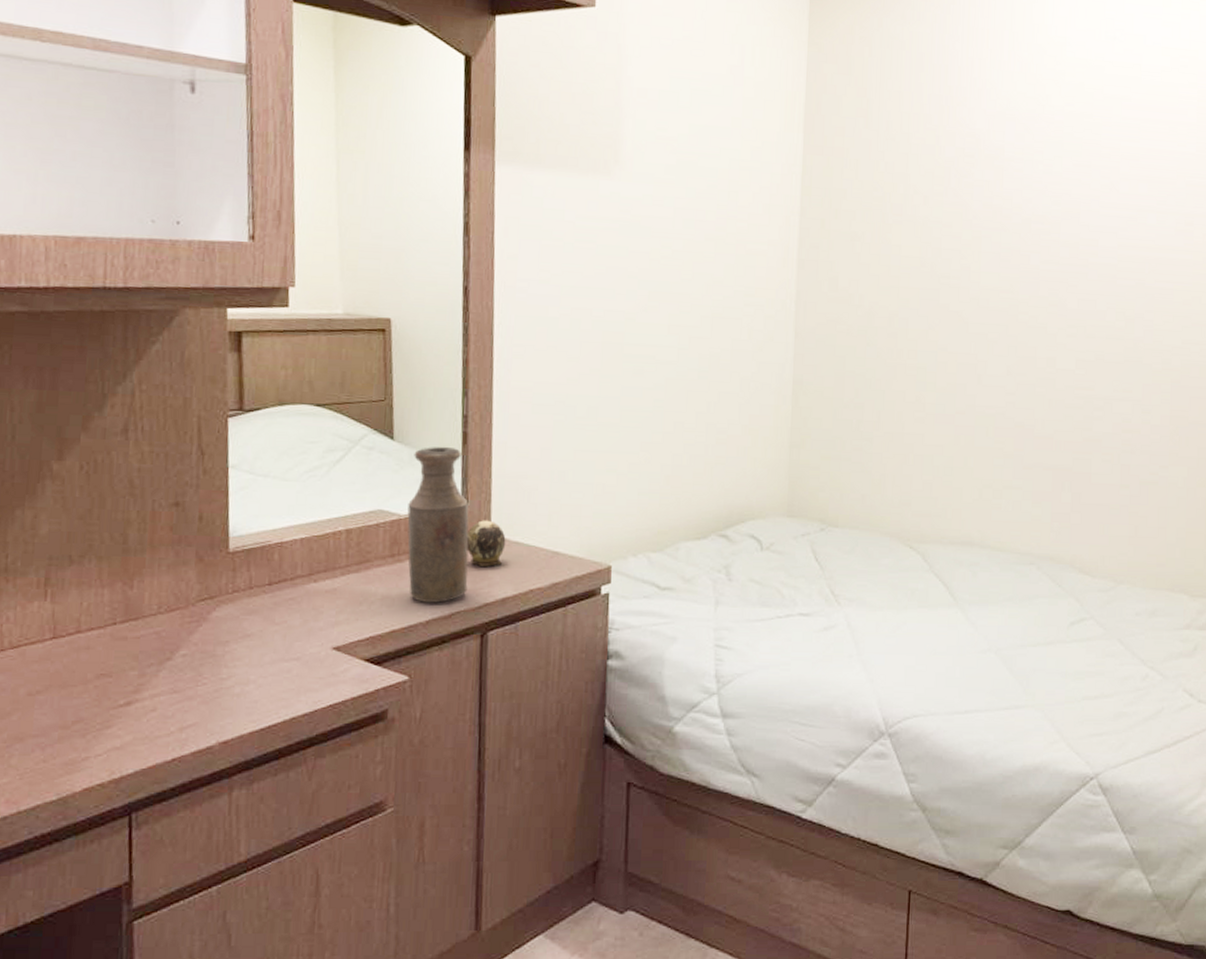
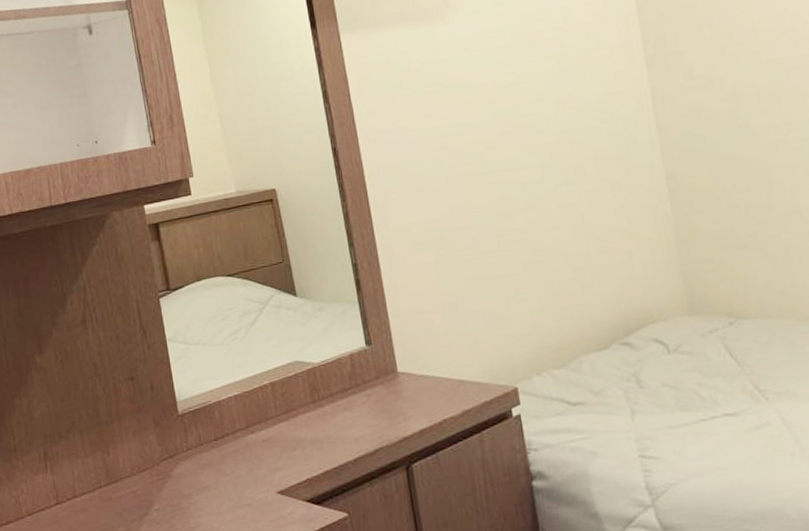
bottle: present [407,446,469,603] -> none [316,295,386,442]
decorative egg: present [466,520,506,566] -> none [375,358,413,402]

